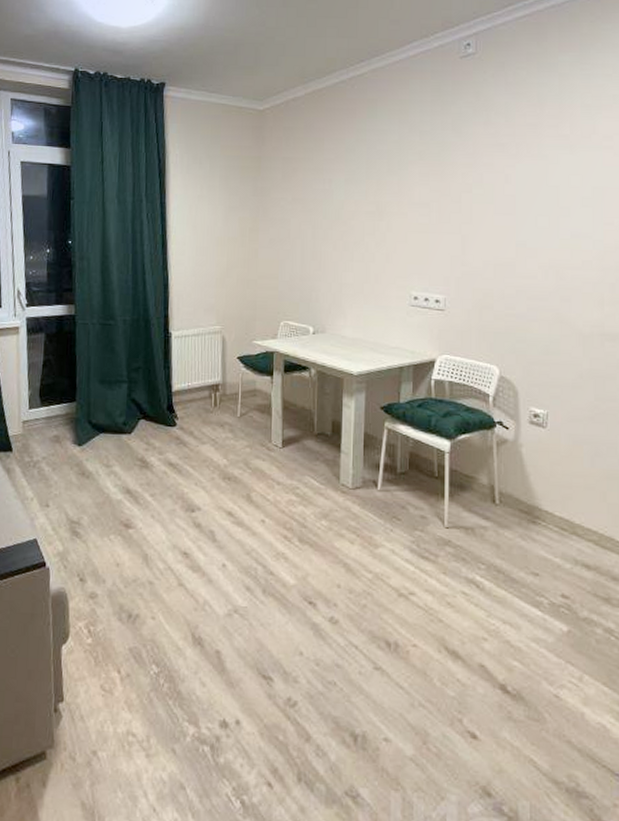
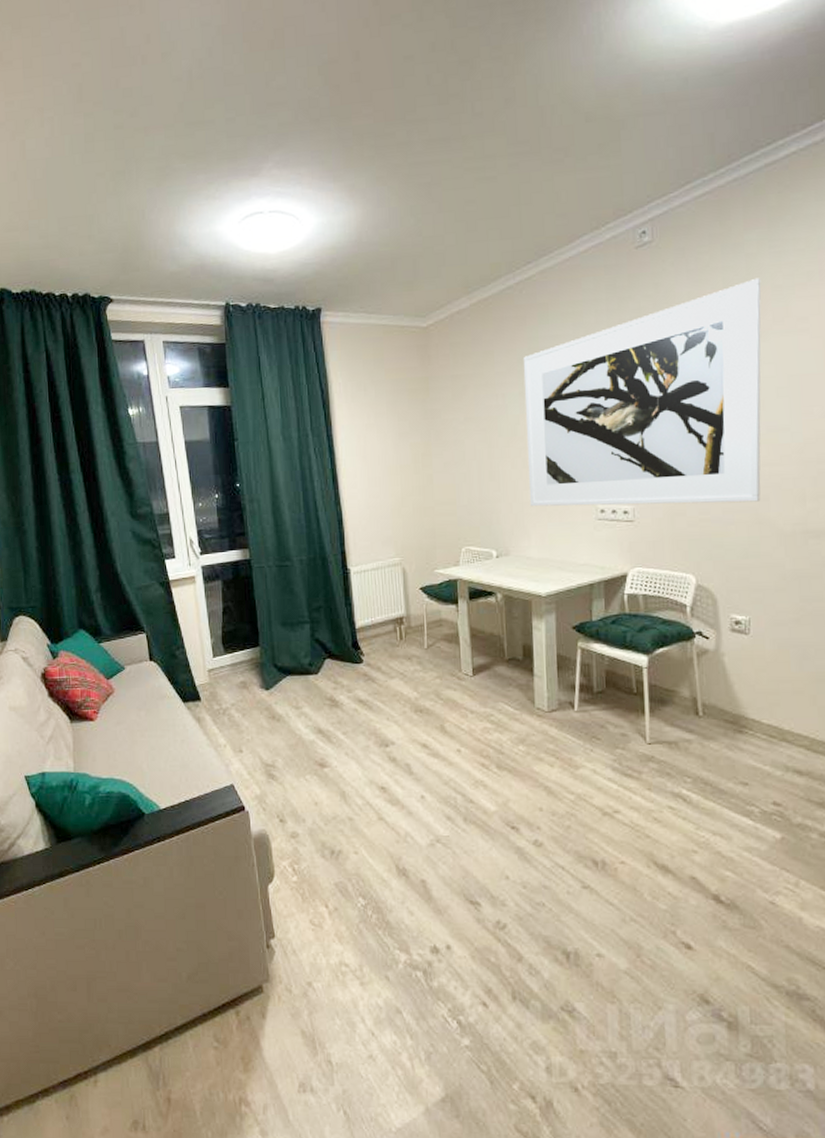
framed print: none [348,96,572,302] -> present [523,277,762,507]

